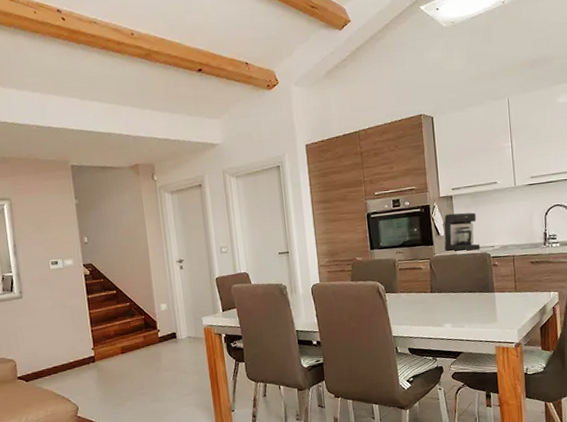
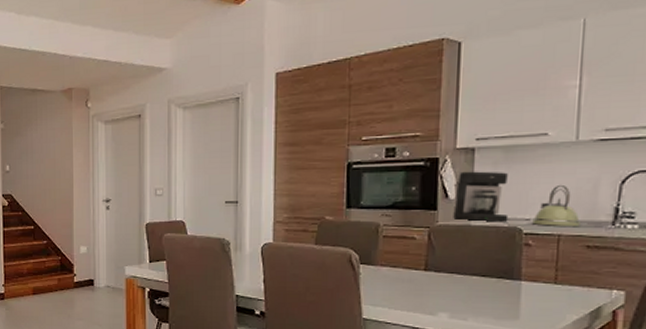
kettle: none [495,218,525,250] -> present [531,184,580,228]

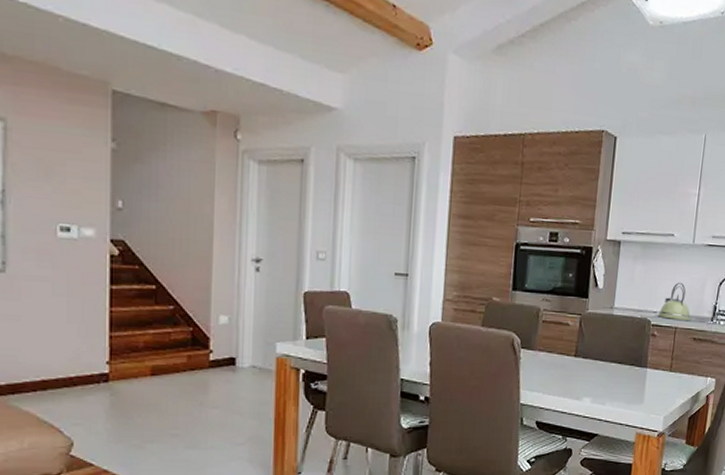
coffee maker: present [453,171,509,222] -> none [600,262,644,313]

